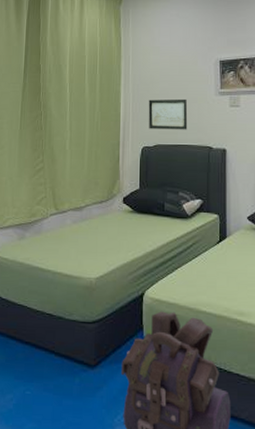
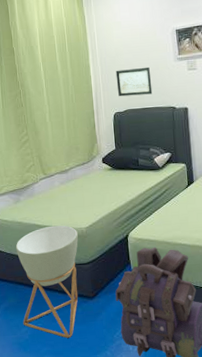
planter: none [9,271,85,415] -> present [15,225,78,338]

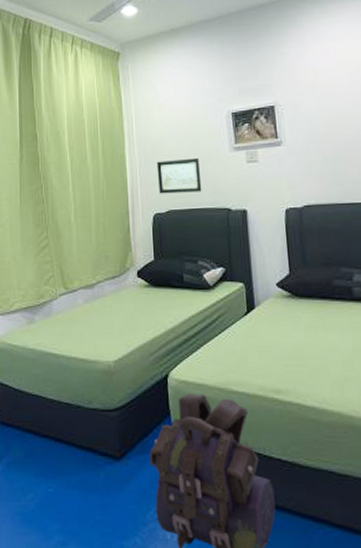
planter: present [15,225,78,338] -> none [25,356,104,513]

